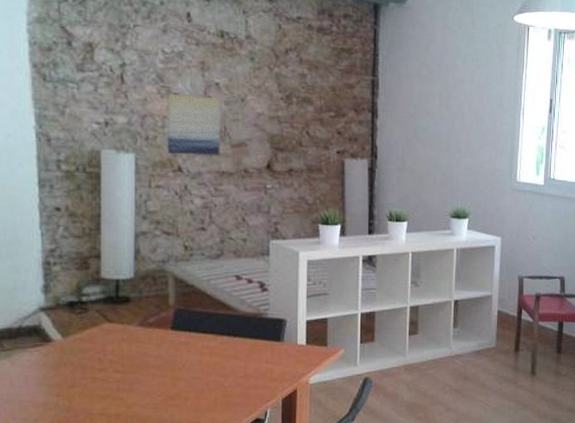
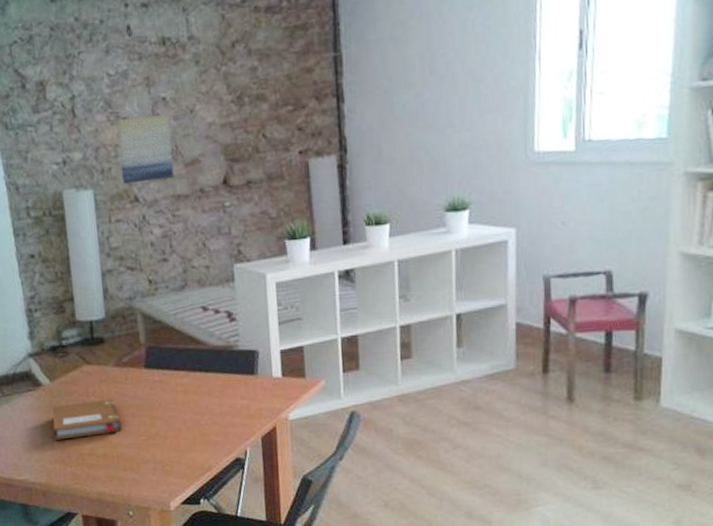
notebook: none [60,358,139,399] -> present [52,399,121,440]

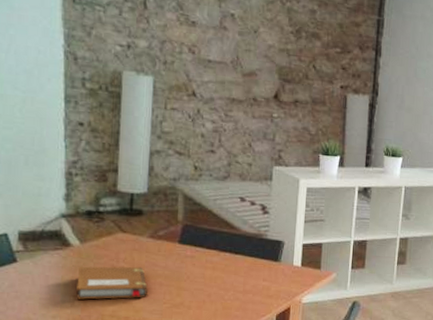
wall art: present [116,114,174,185] -> none [183,21,235,84]

